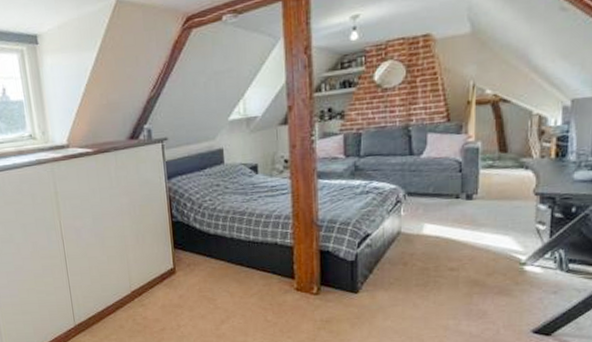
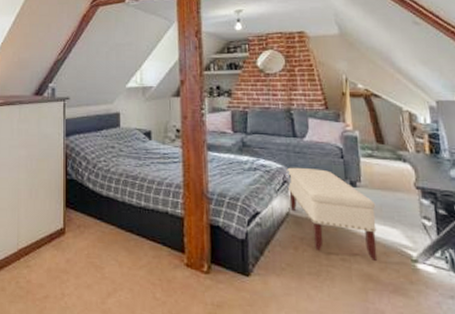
bench: none [400,185,491,267] -> present [286,167,378,261]

